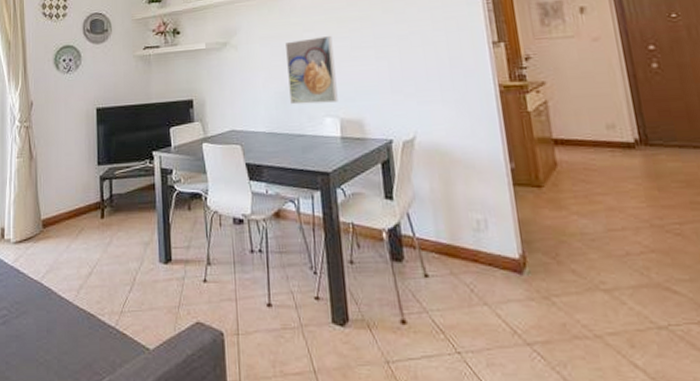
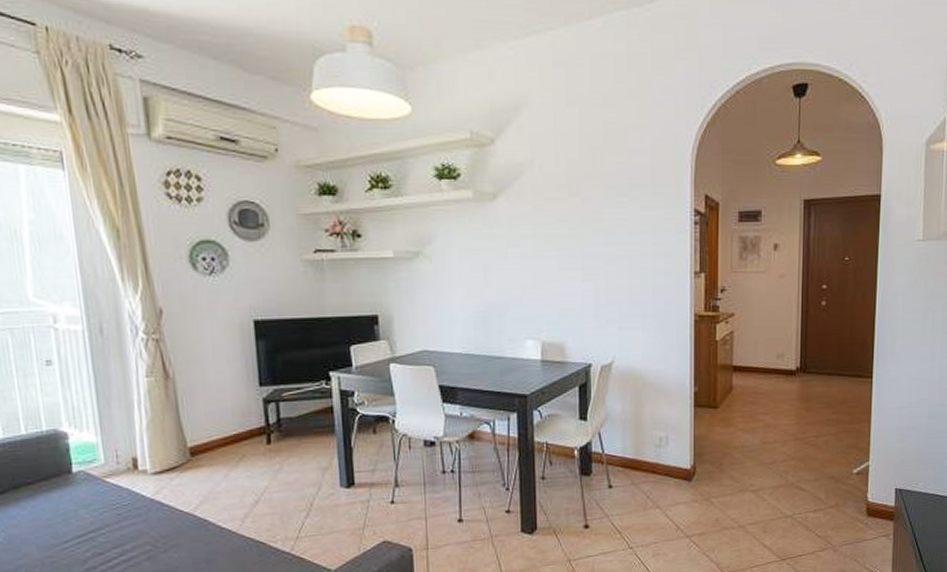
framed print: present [286,35,338,105] -> none [488,252,541,326]

